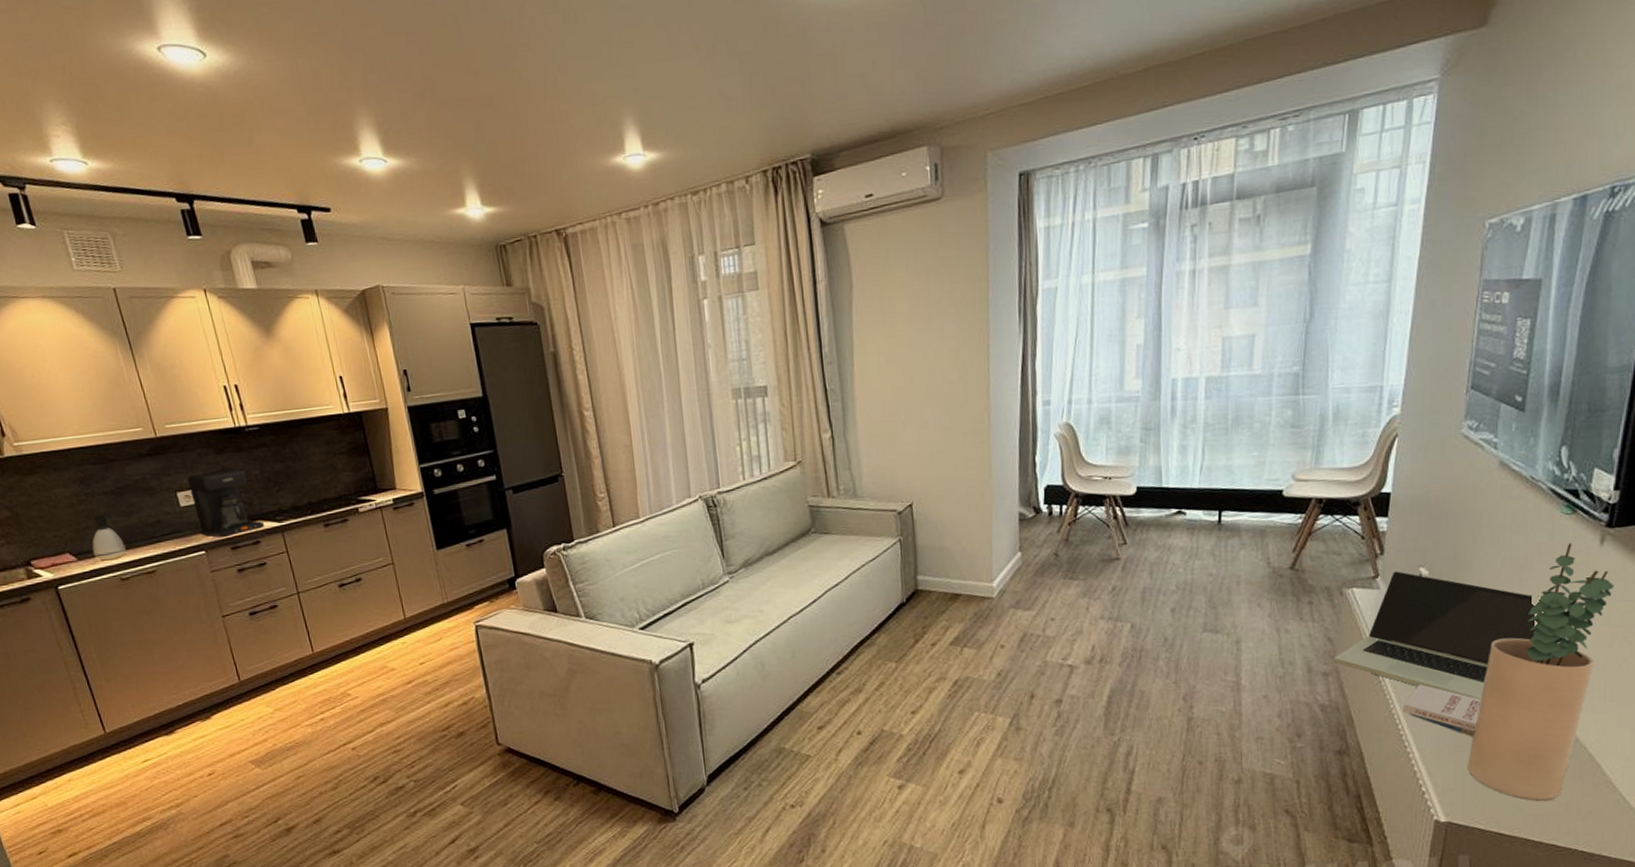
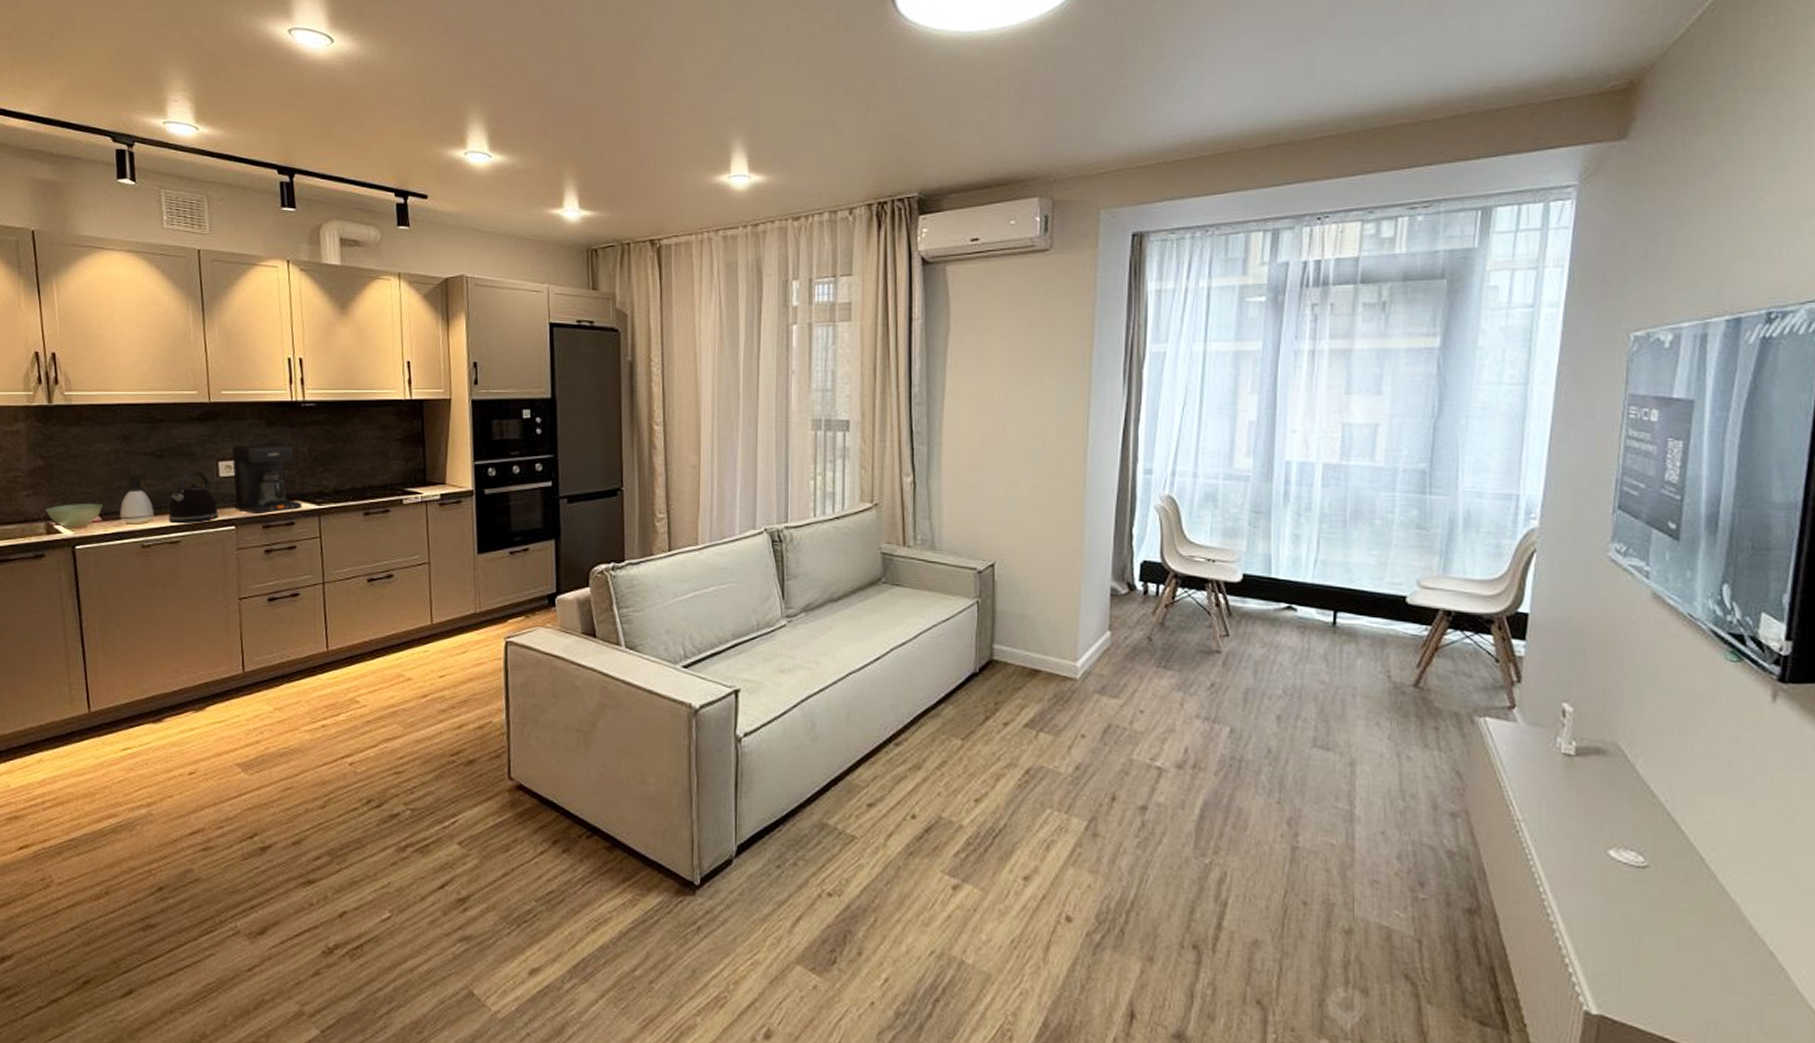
bowl: none [21,544,76,573] -> present [45,503,102,530]
kettle: none [138,504,187,555] -> present [168,472,218,523]
laptop: present [1333,571,1542,700] -> none [1463,703,1707,868]
books: present [1402,684,1482,738] -> none [1544,840,1638,914]
vase: present [1467,542,1614,802] -> none [1622,694,1790,1005]

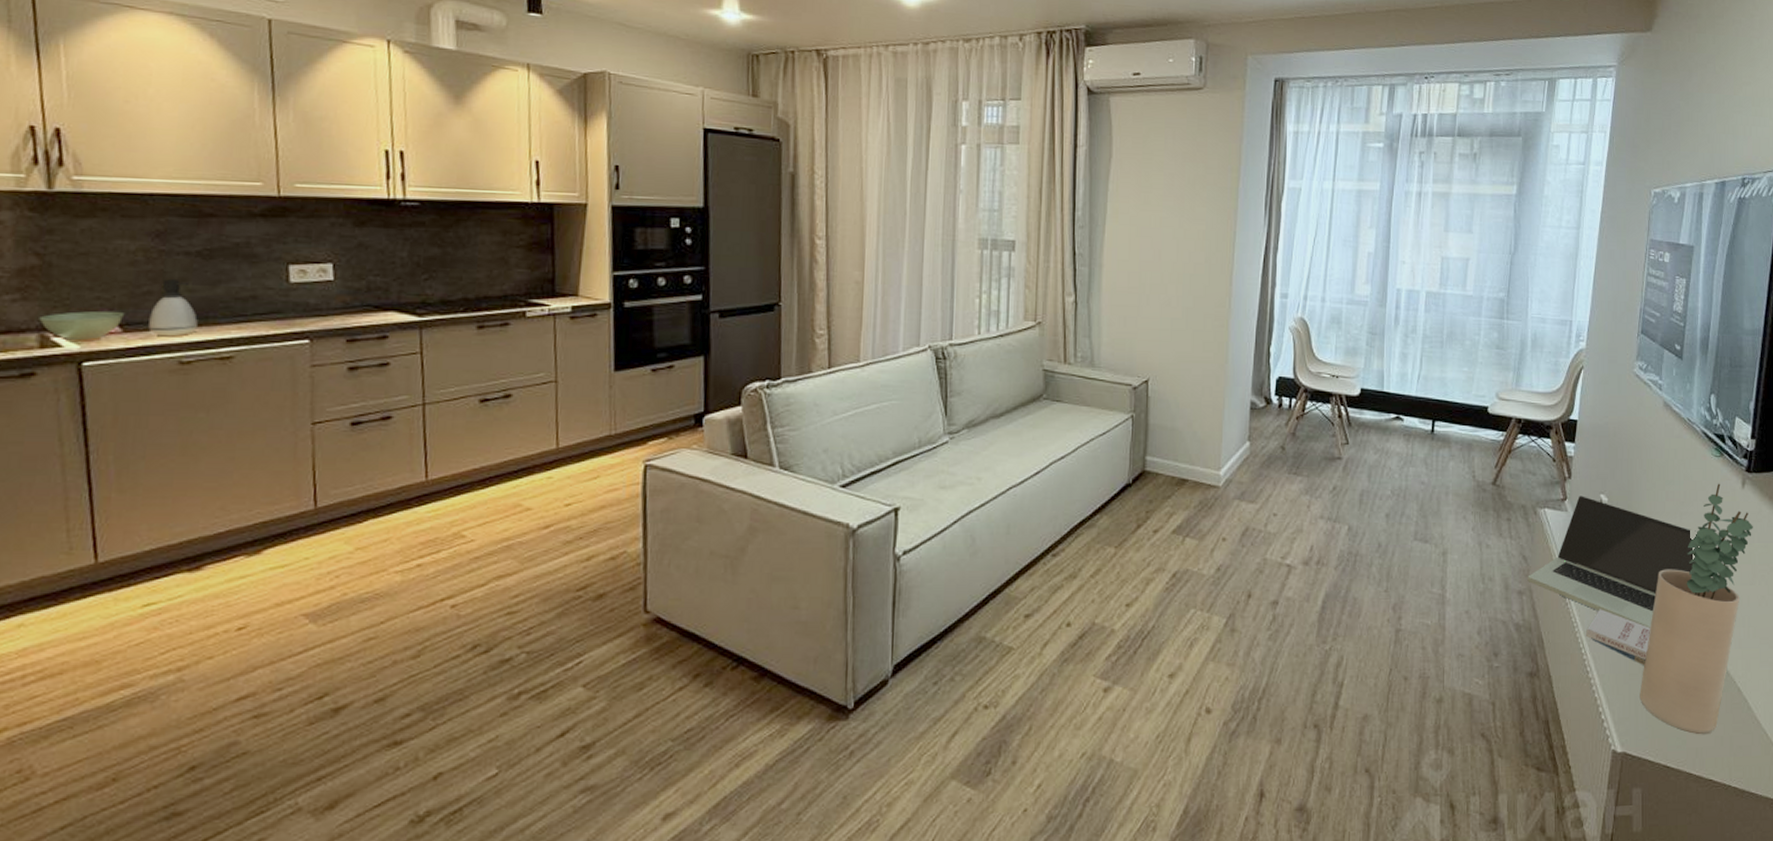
kettle: present [168,472,218,523] -> none [217,276,287,336]
coffee maker: present [232,444,303,514] -> none [307,246,399,326]
laptop: none [1463,703,1707,868] -> present [1527,496,1698,628]
books: none [1544,840,1638,914] -> present [1585,609,1651,666]
vase: none [1622,694,1790,1005] -> present [1640,483,1753,735]

